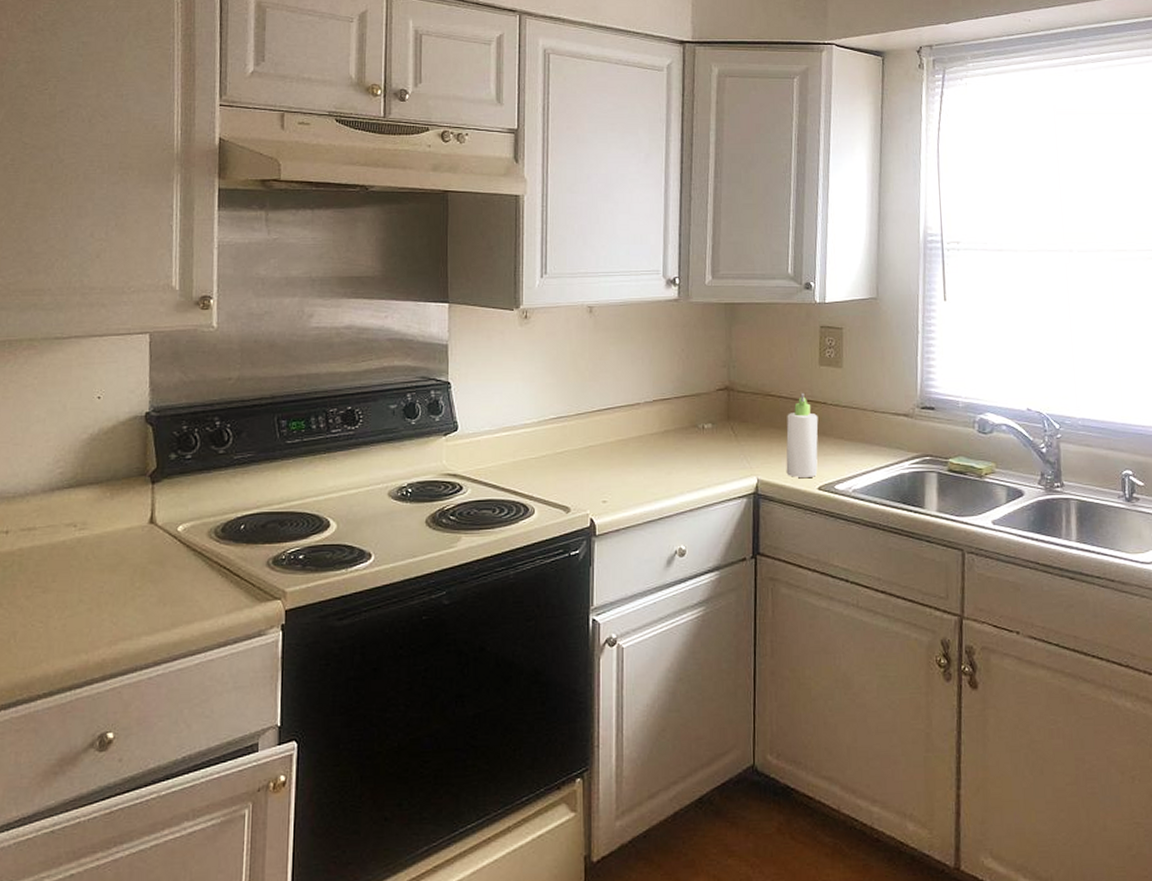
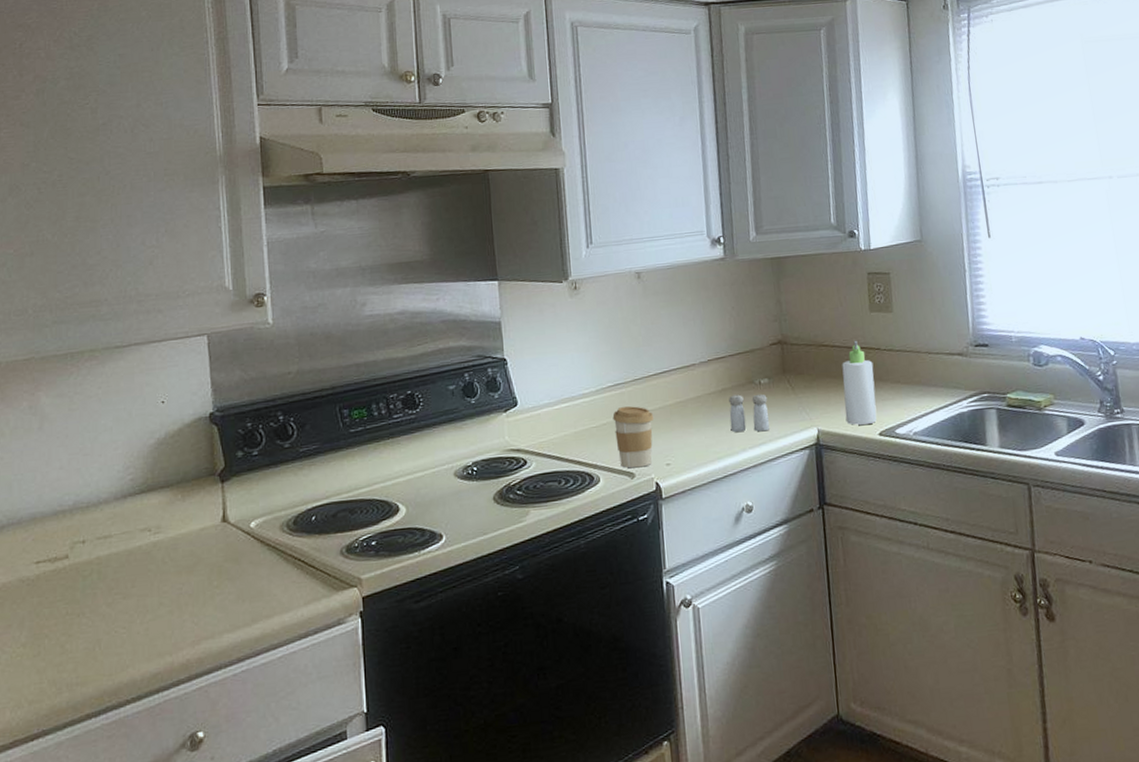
coffee cup: none [552,440,594,503] -> present [612,406,654,469]
salt and pepper shaker: none [670,437,710,477] -> present [729,394,769,433]

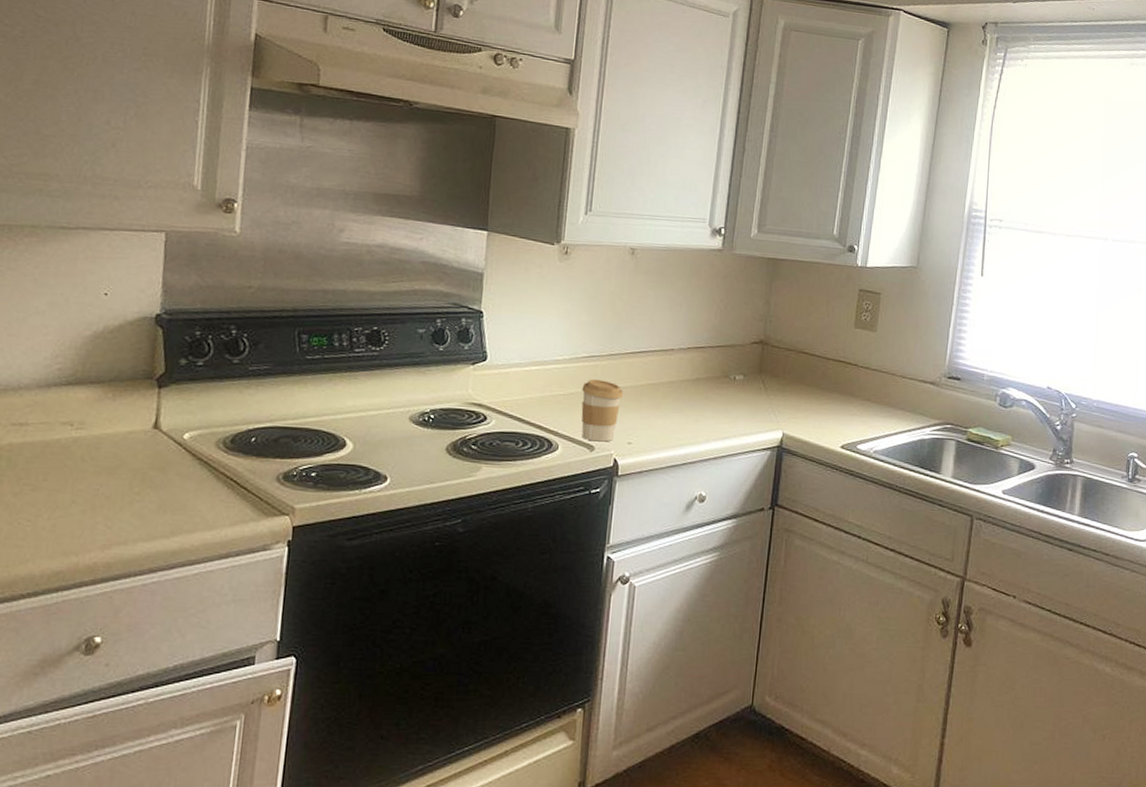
salt and pepper shaker: present [729,394,769,433] -> none [698,386,739,426]
bottle: present [842,340,877,425] -> none [811,352,848,436]

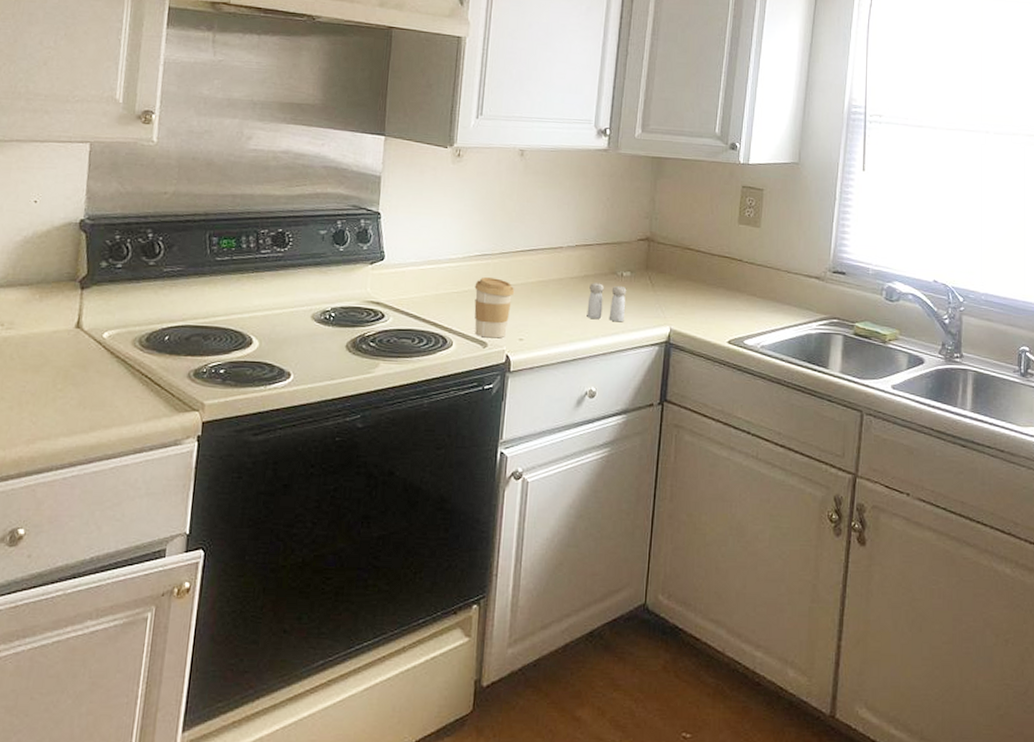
salt and pepper shaker: none [698,386,739,426] -> present [587,282,627,322]

